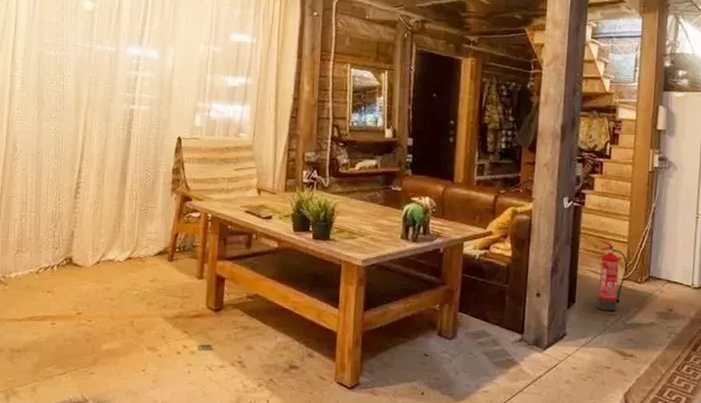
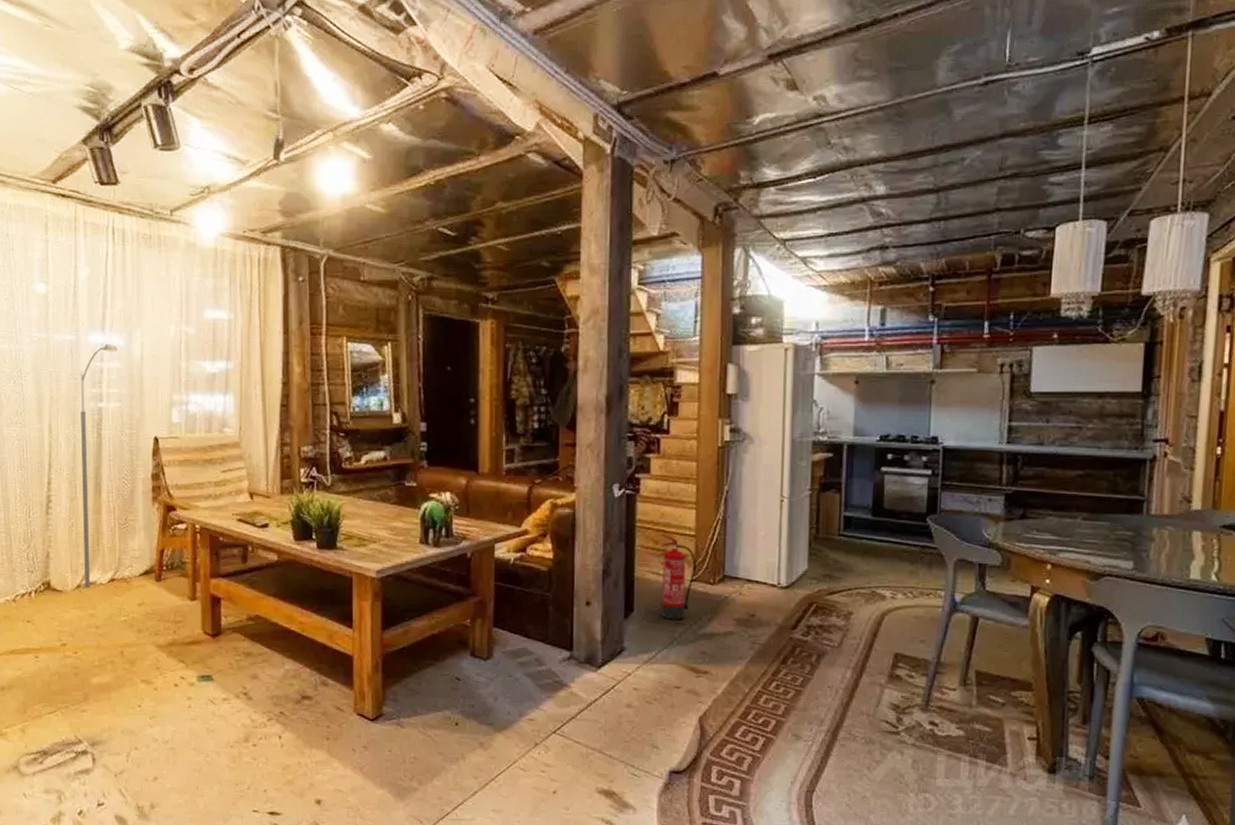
street lamp: none [104,56,152,264] -> present [80,344,118,588]

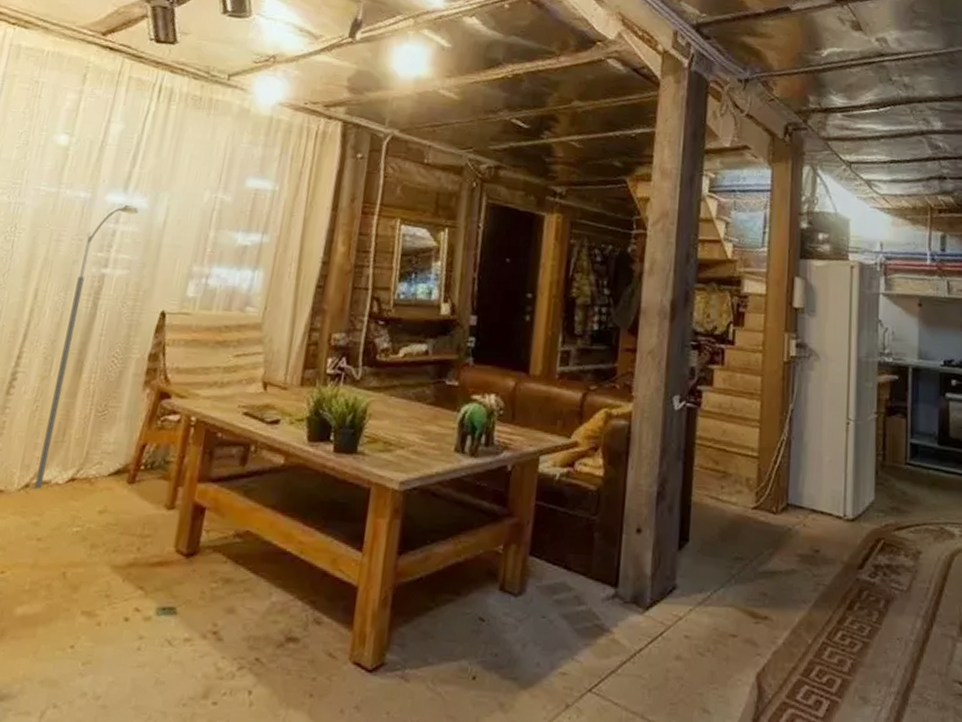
fire extinguisher: present [660,534,697,620] -> none [719,454,759,554]

